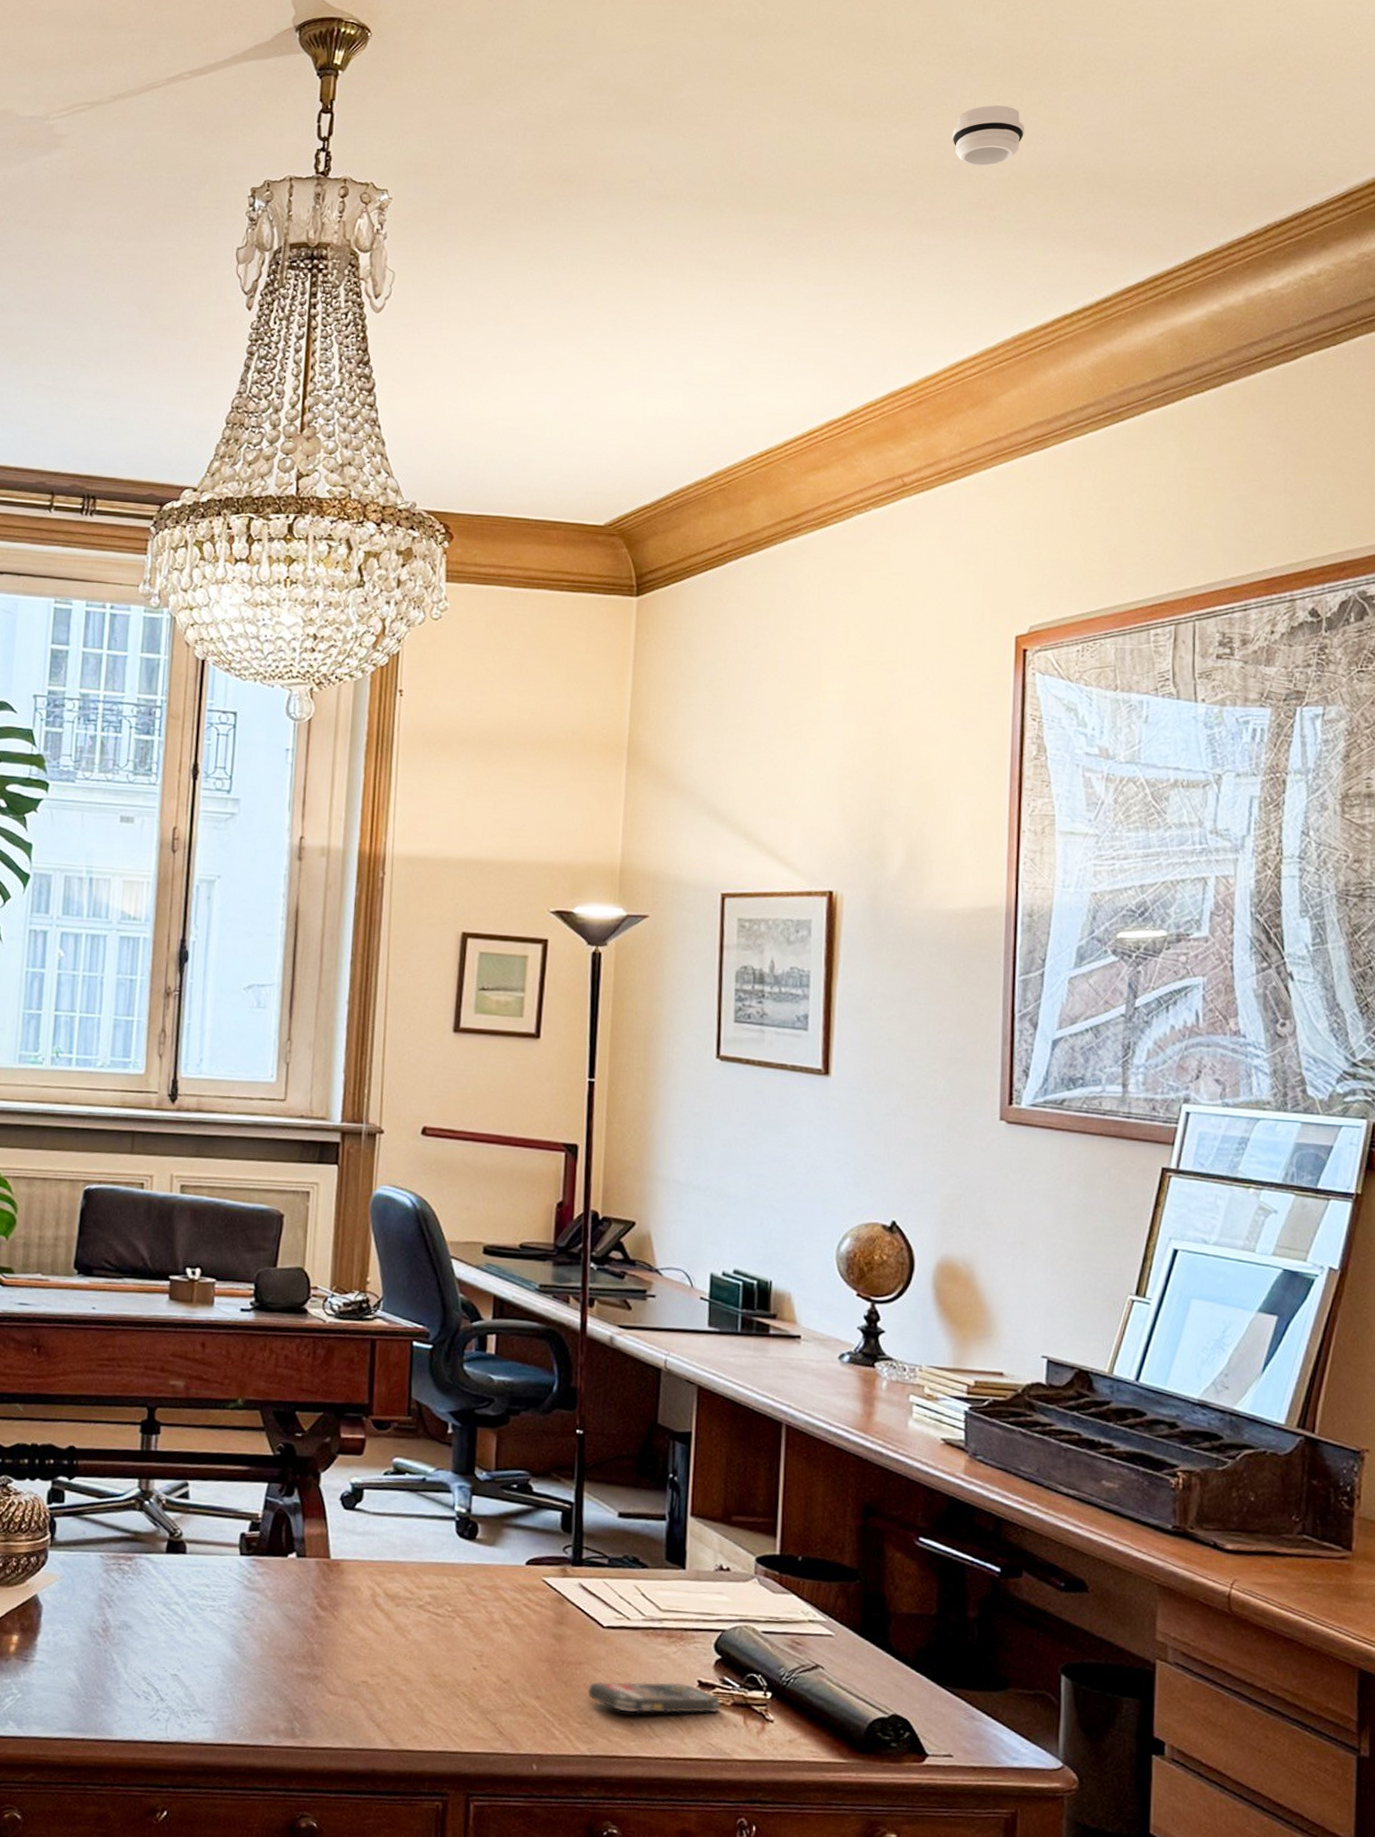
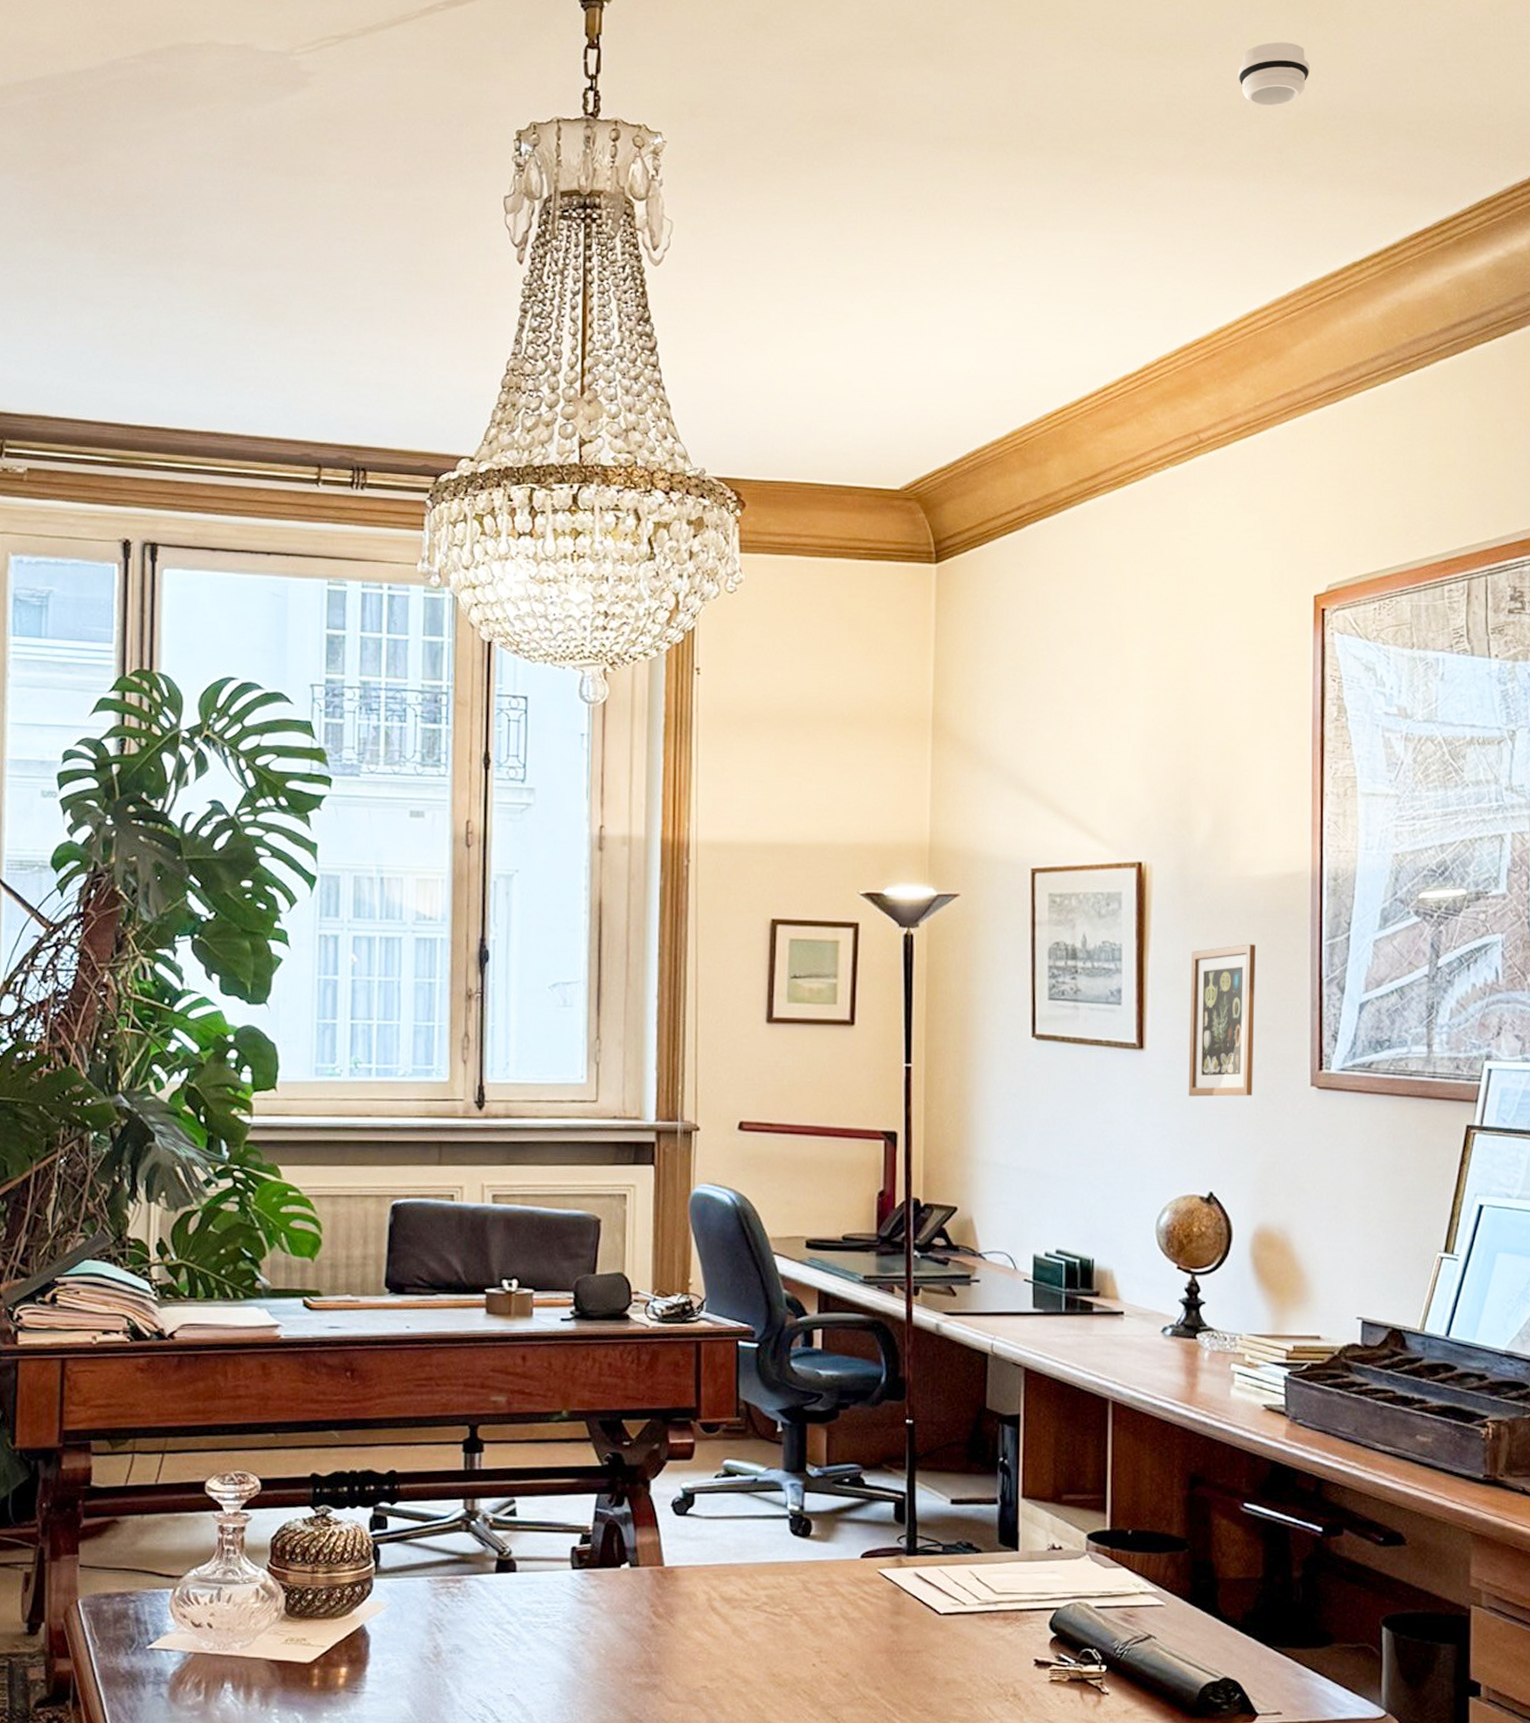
smartphone: present [586,1681,722,1714] -> none [926,1663,1059,1696]
picture frame: none [873,976,947,1128] -> present [1188,944,1256,1097]

